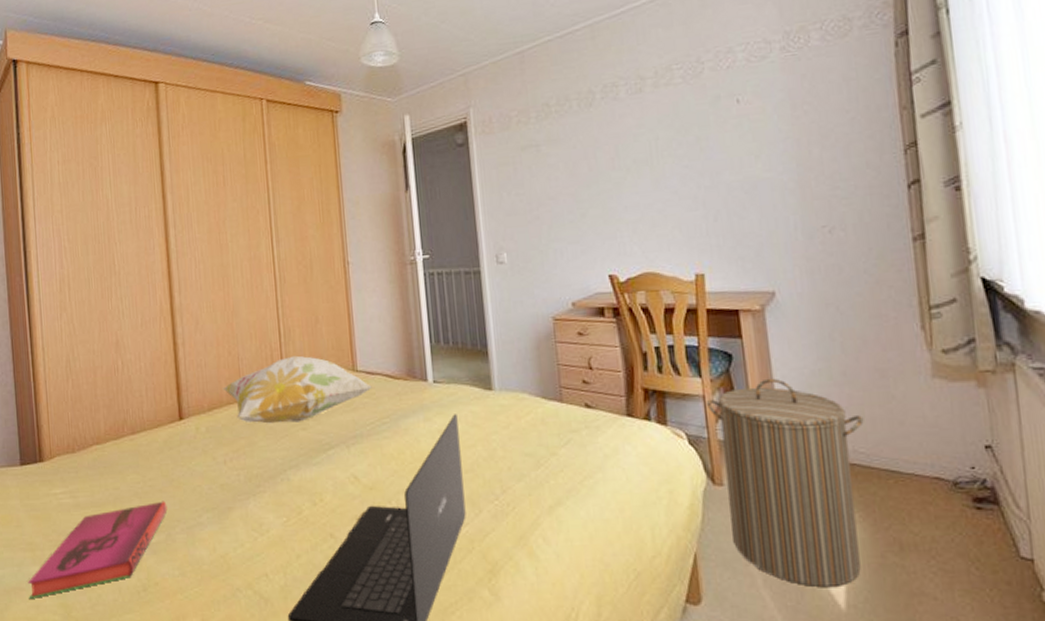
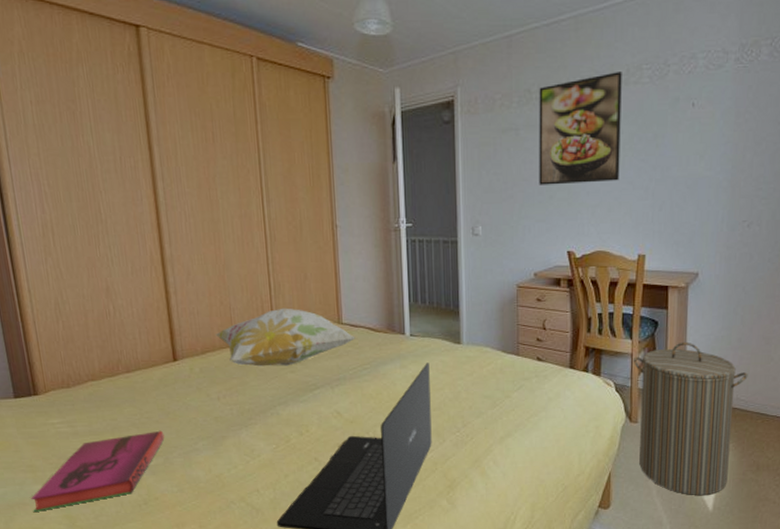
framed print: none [558,75,661,203] -> present [539,72,622,185]

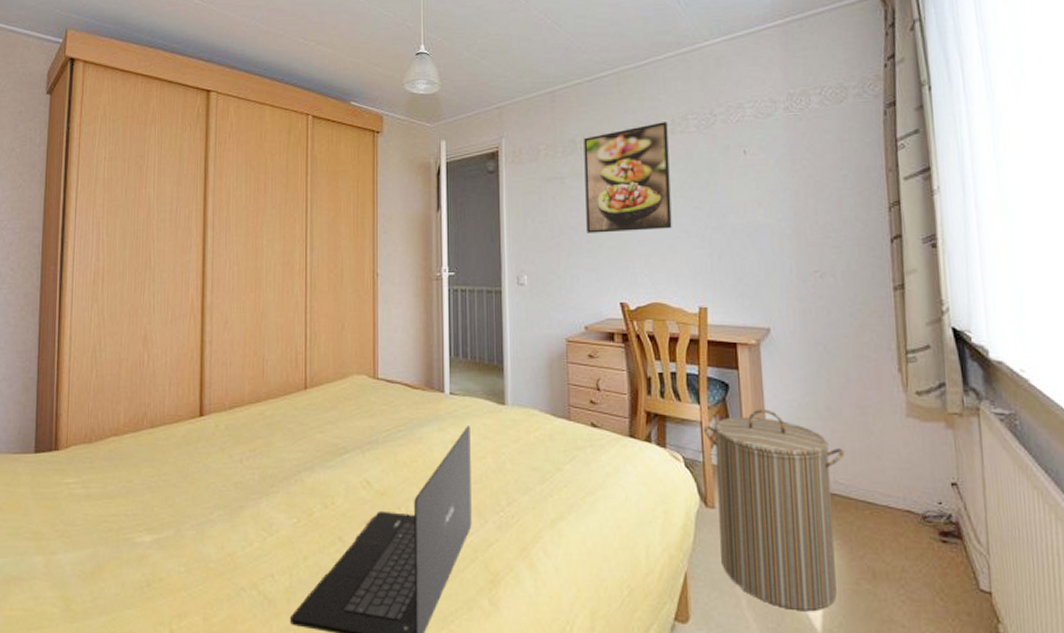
hardback book: present [31,430,165,512] -> none [28,496,179,589]
decorative pillow: present [215,308,357,367] -> none [245,360,392,425]

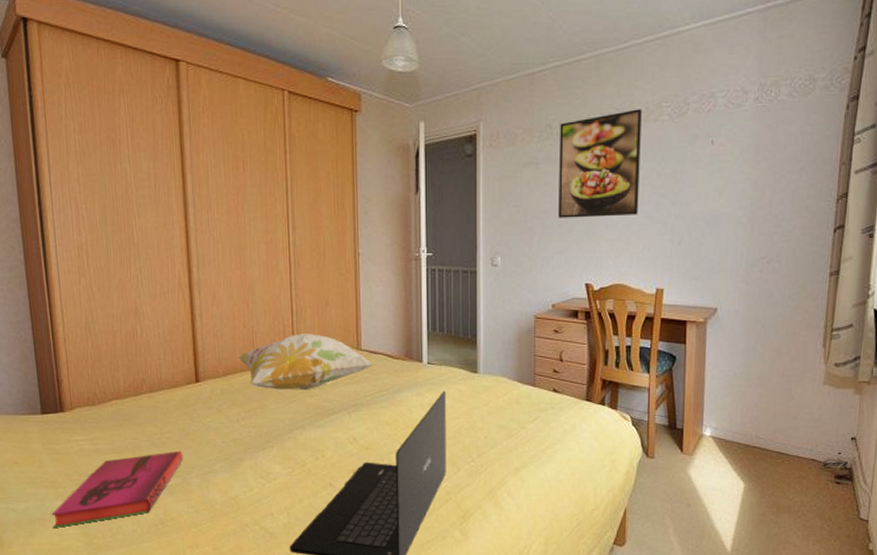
hardback book: none [28,496,179,589] -> present [51,450,184,528]
decorative pillow: none [245,360,392,425] -> present [237,333,375,390]
laundry hamper: present [704,408,845,612] -> none [651,377,768,536]

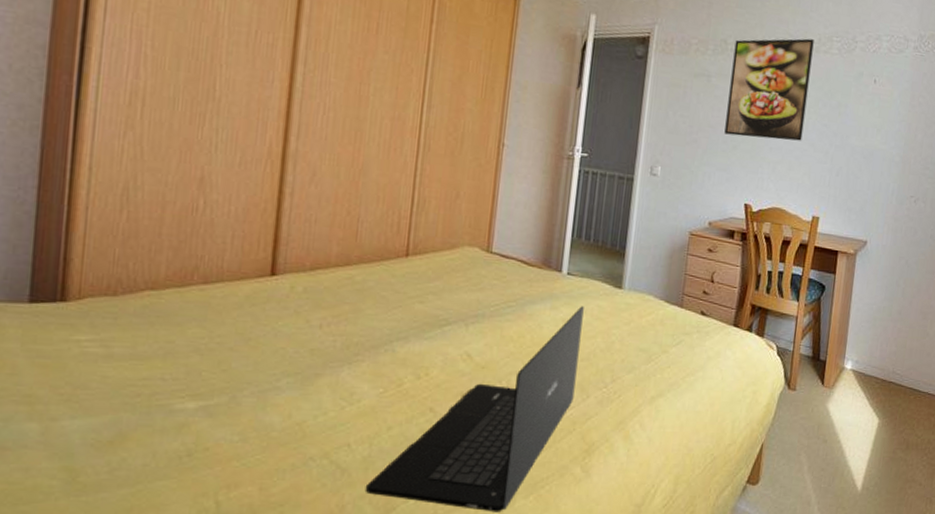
hardback book: present [51,450,184,528] -> none [15,360,237,460]
decorative pillow: present [237,333,375,390] -> none [332,227,506,295]

